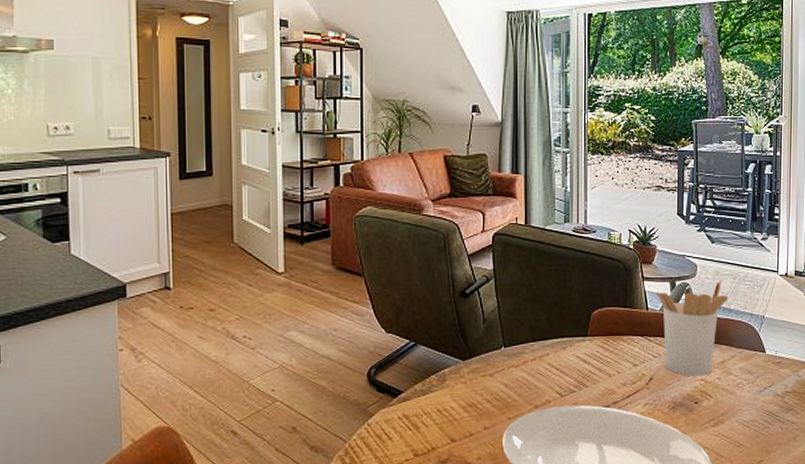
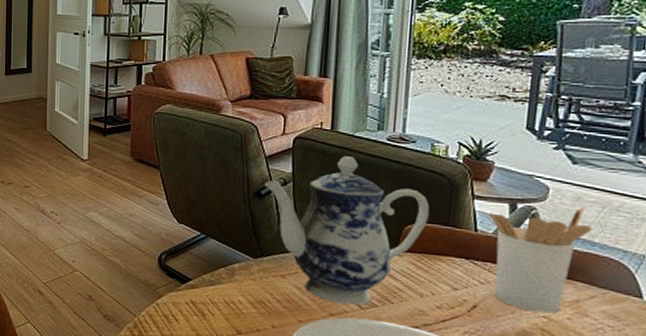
teapot: none [468,249,611,395] -> present [264,156,430,306]

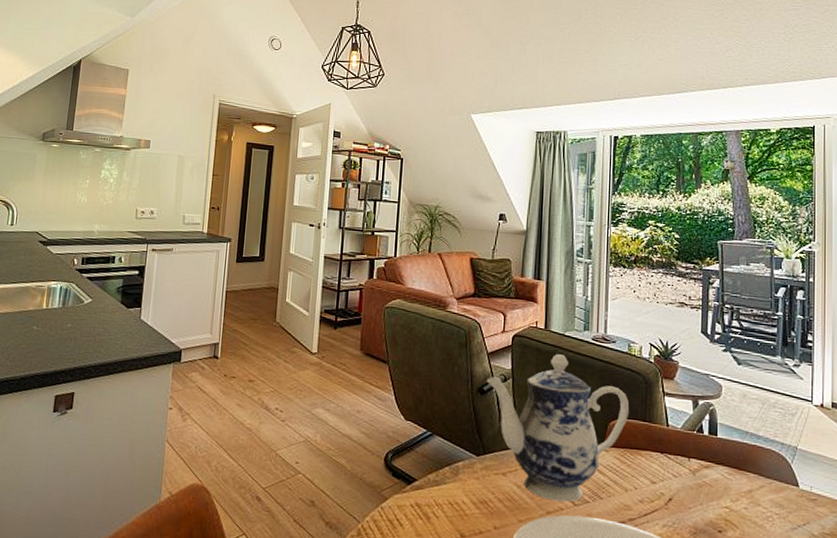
utensil holder: present [488,207,593,314] -> none [676,403,757,504]

